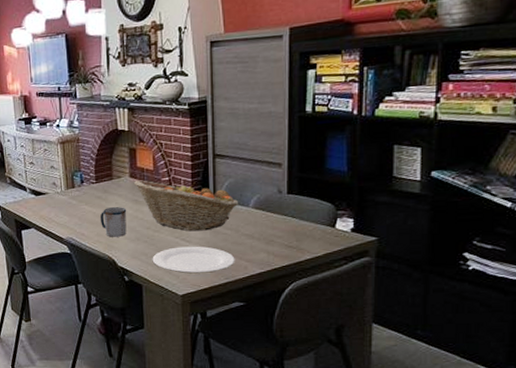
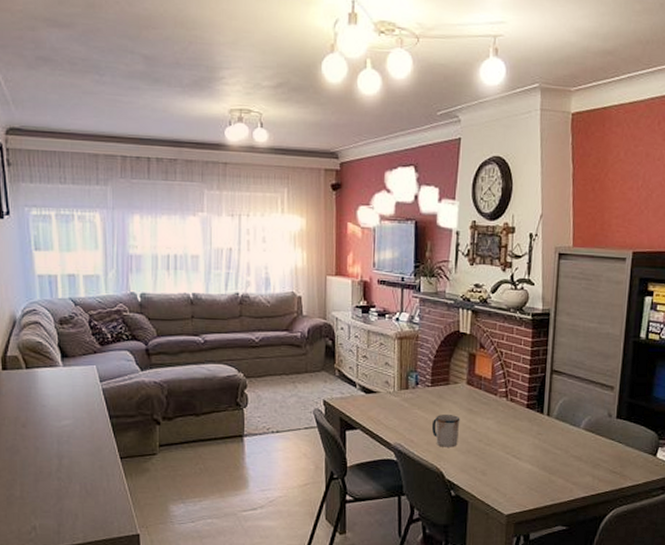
fruit basket: present [133,180,239,232] -> none [470,388,571,449]
plate: present [152,246,235,274] -> none [481,463,562,493]

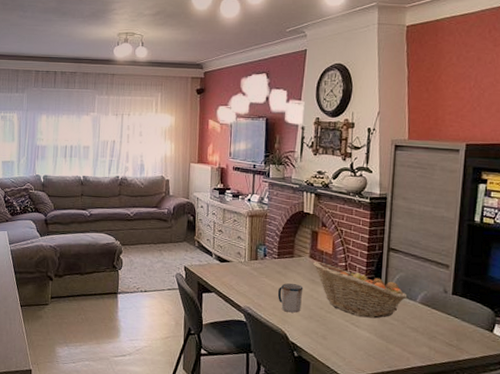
fruit basket: none [470,388,571,449] -> present [312,261,408,319]

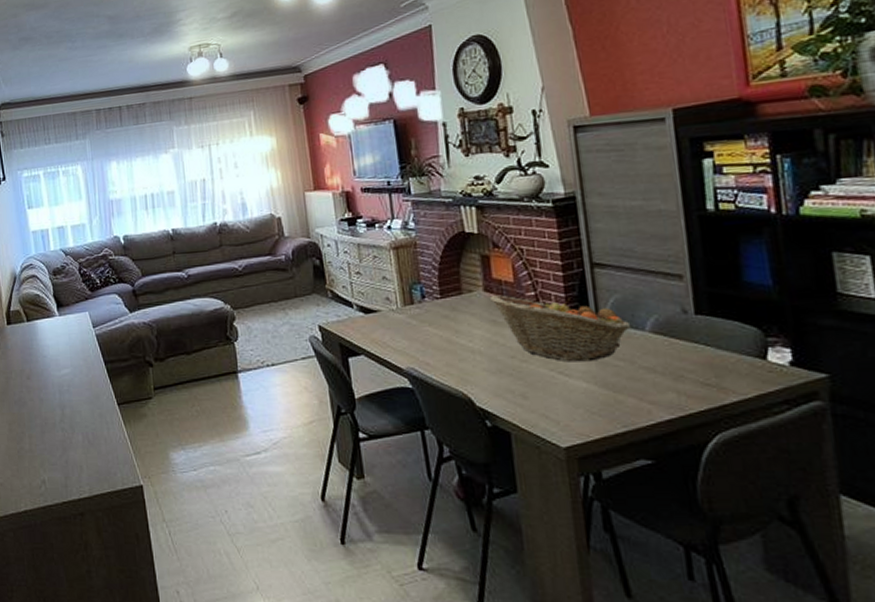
mug: present [277,283,304,313] -> none [448,329,485,368]

